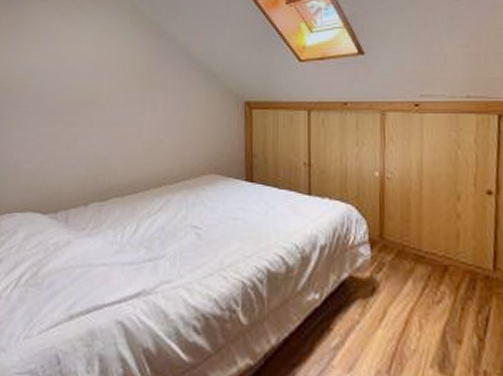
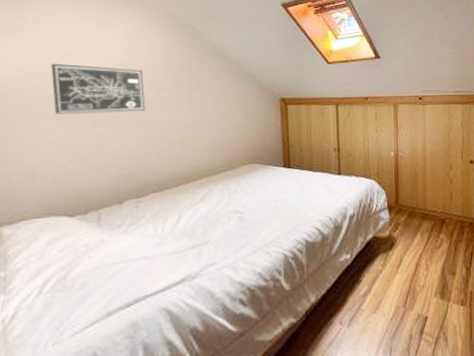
wall art: none [35,64,112,113] -> present [51,63,146,114]

